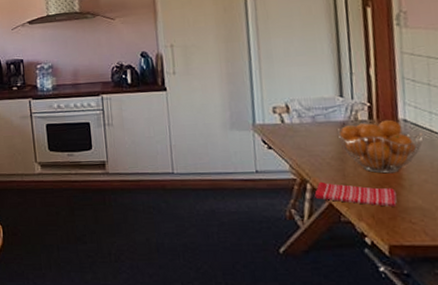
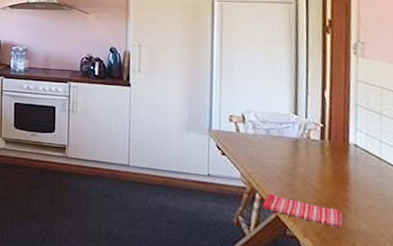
fruit basket: present [337,119,424,174] -> none [289,142,372,195]

